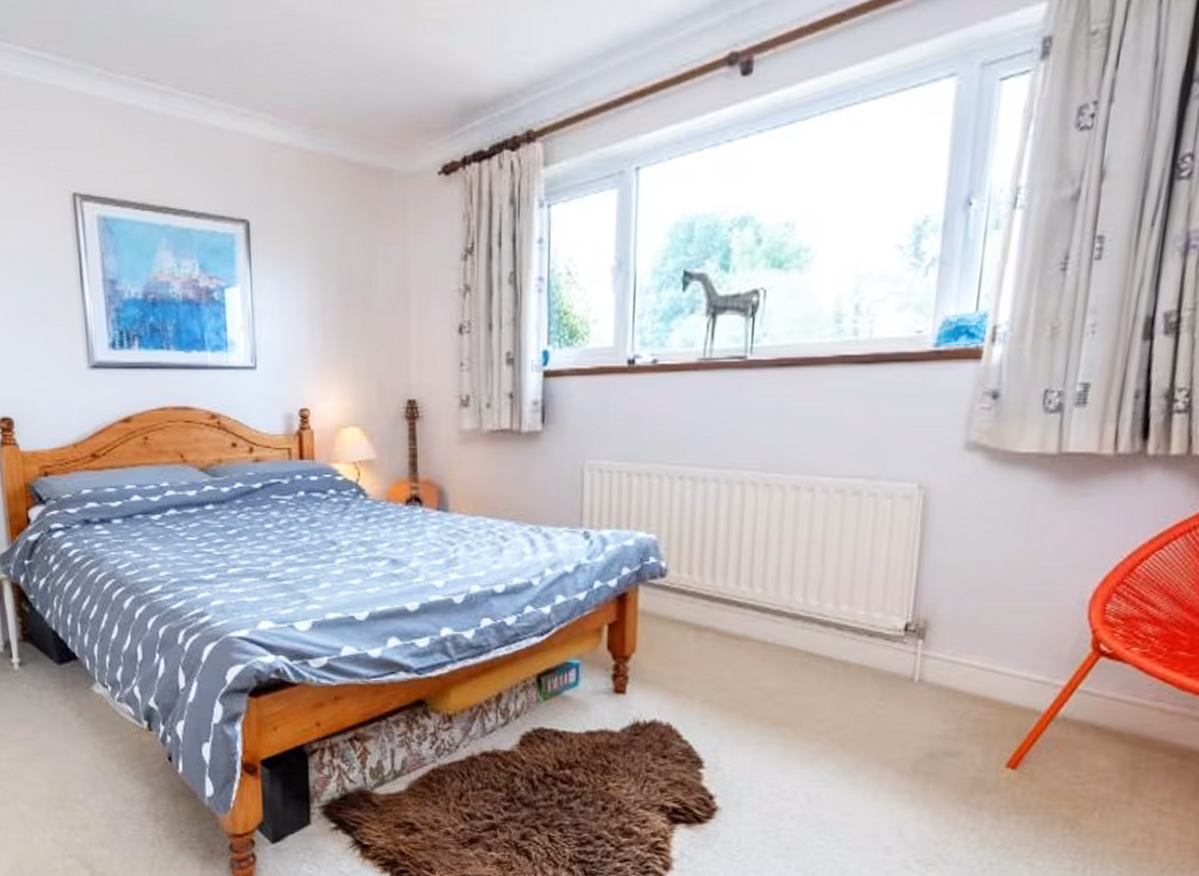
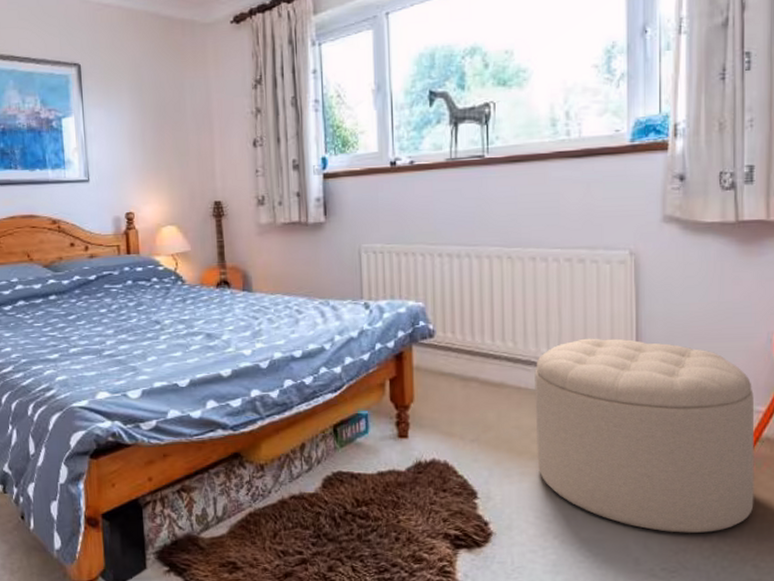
ottoman: none [779,587,1054,823] -> present [534,338,755,533]

